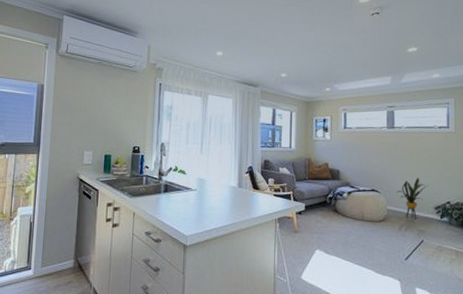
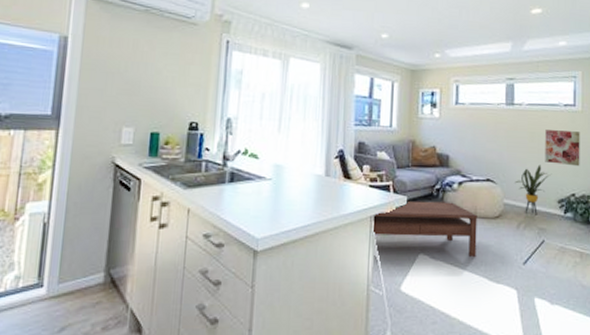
coffee table: none [278,207,365,253] -> present [374,201,478,257]
wall art: none [422,148,454,179] -> present [545,130,580,167]

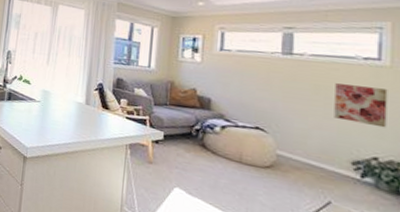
coffee table: present [374,201,478,257] -> none [129,137,243,203]
house plant: present [515,165,552,215] -> none [292,119,344,173]

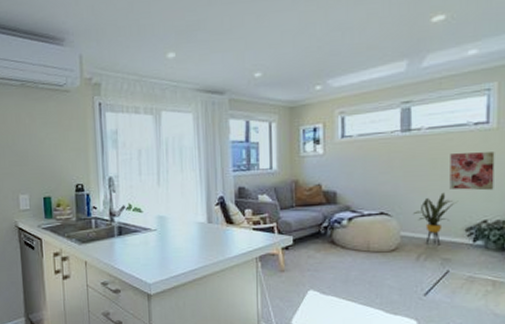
house plant: none [292,119,344,173] -> present [413,192,459,246]

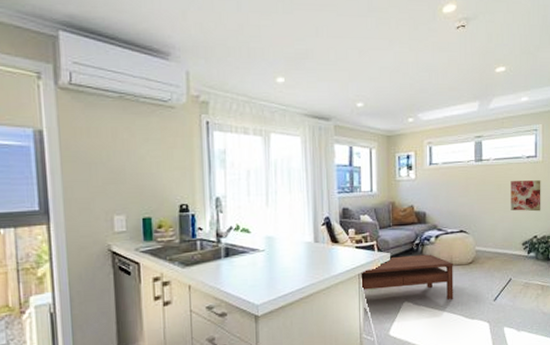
coffee table: none [260,238,371,291] -> present [362,254,454,300]
house plant: present [413,192,459,246] -> none [485,213,517,258]

